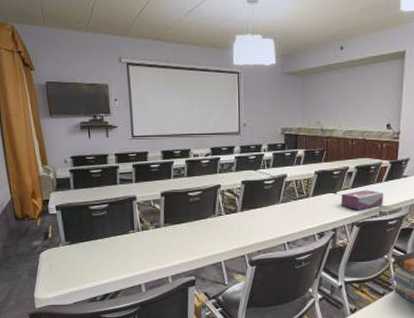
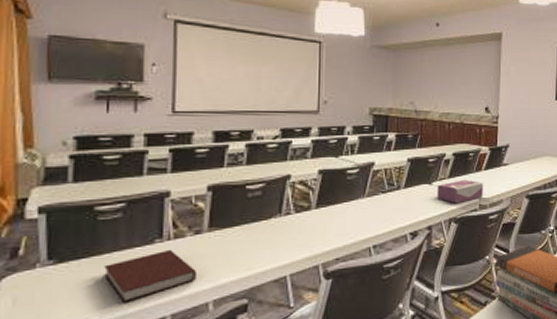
notebook: none [99,238,159,273] -> present [104,249,196,303]

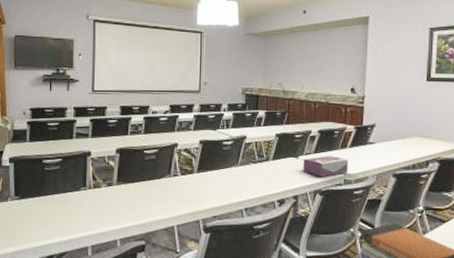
notebook: present [104,249,196,303] -> none [48,196,108,232]

